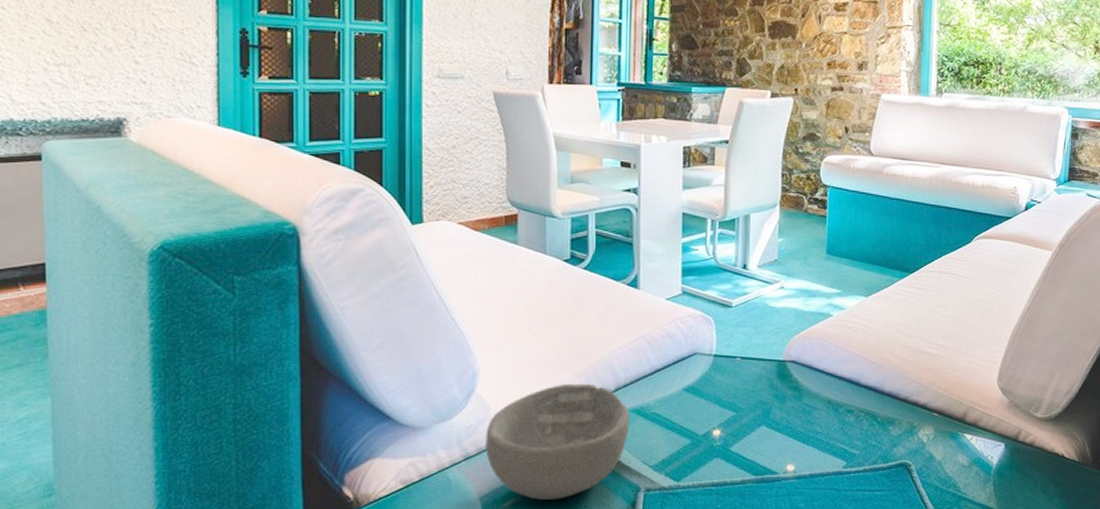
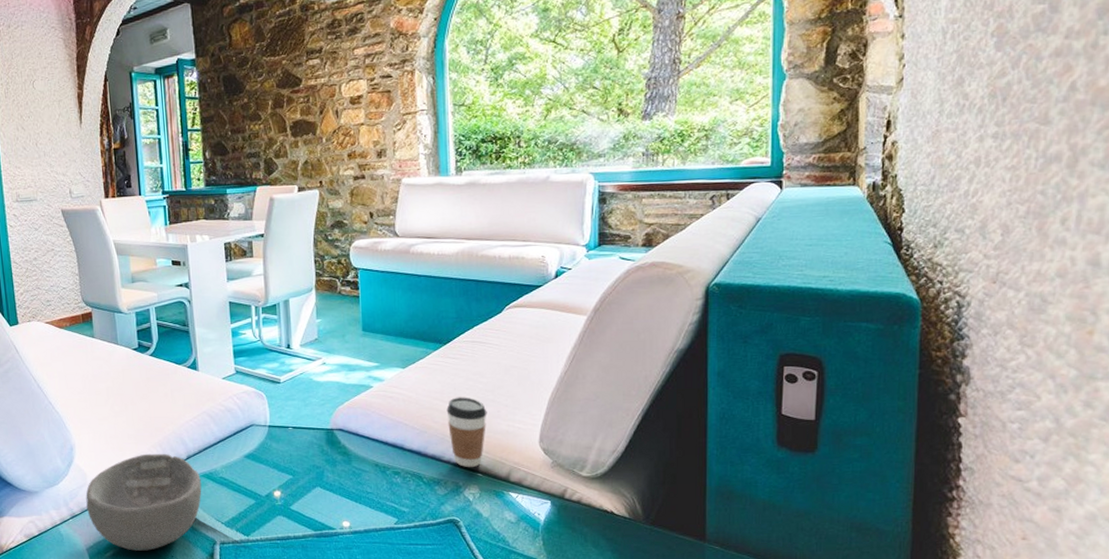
coffee cup: none [907,330,949,407] -> present [446,397,487,468]

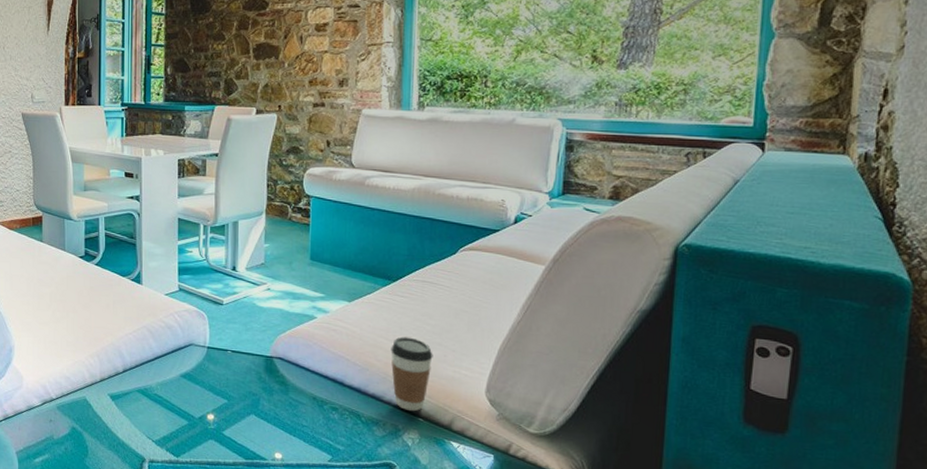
bowl: present [86,453,202,551] -> none [20,362,135,461]

